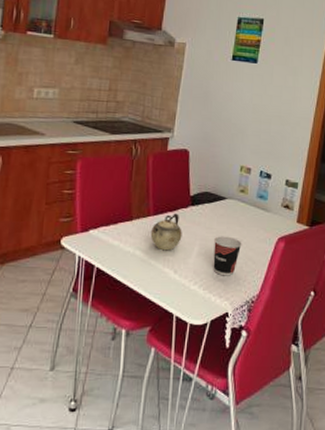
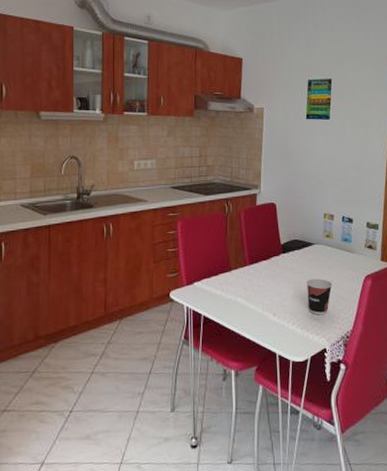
teapot: present [150,213,182,251] -> none [248,261,277,296]

